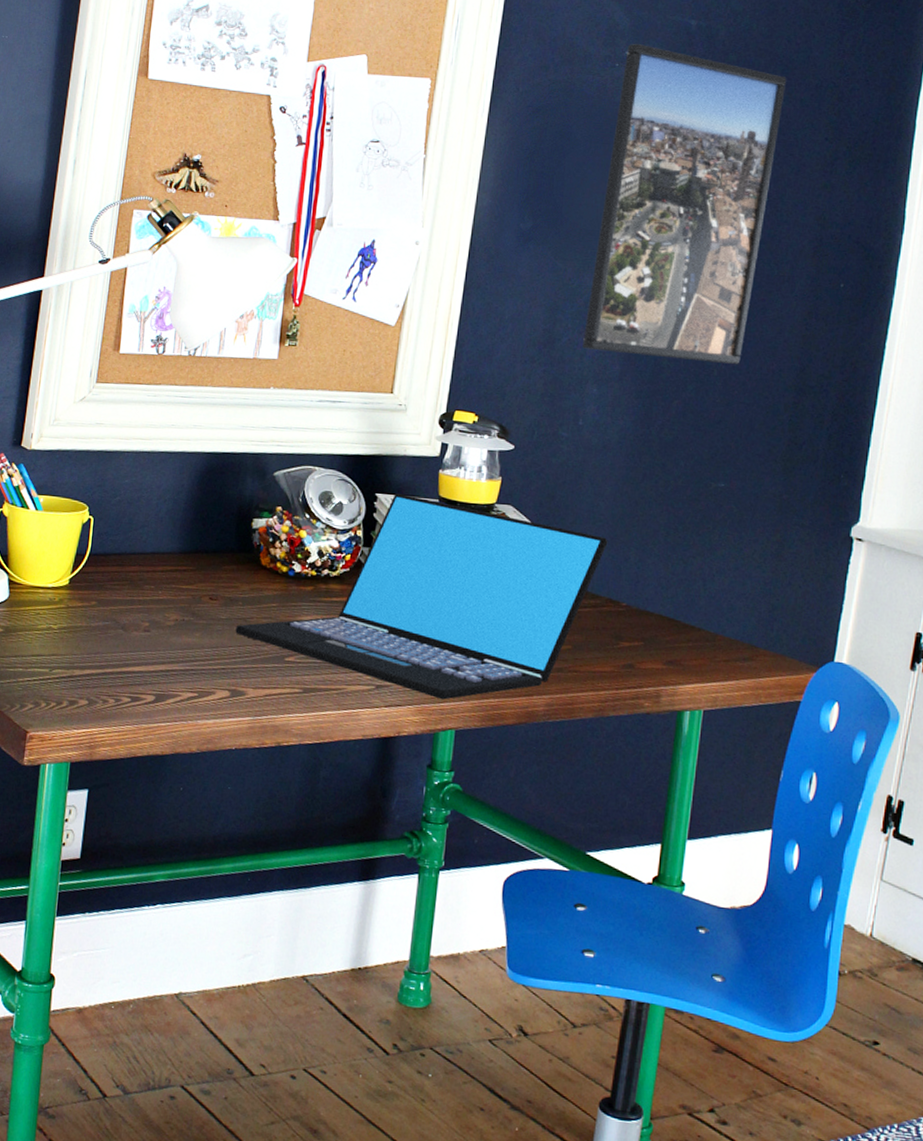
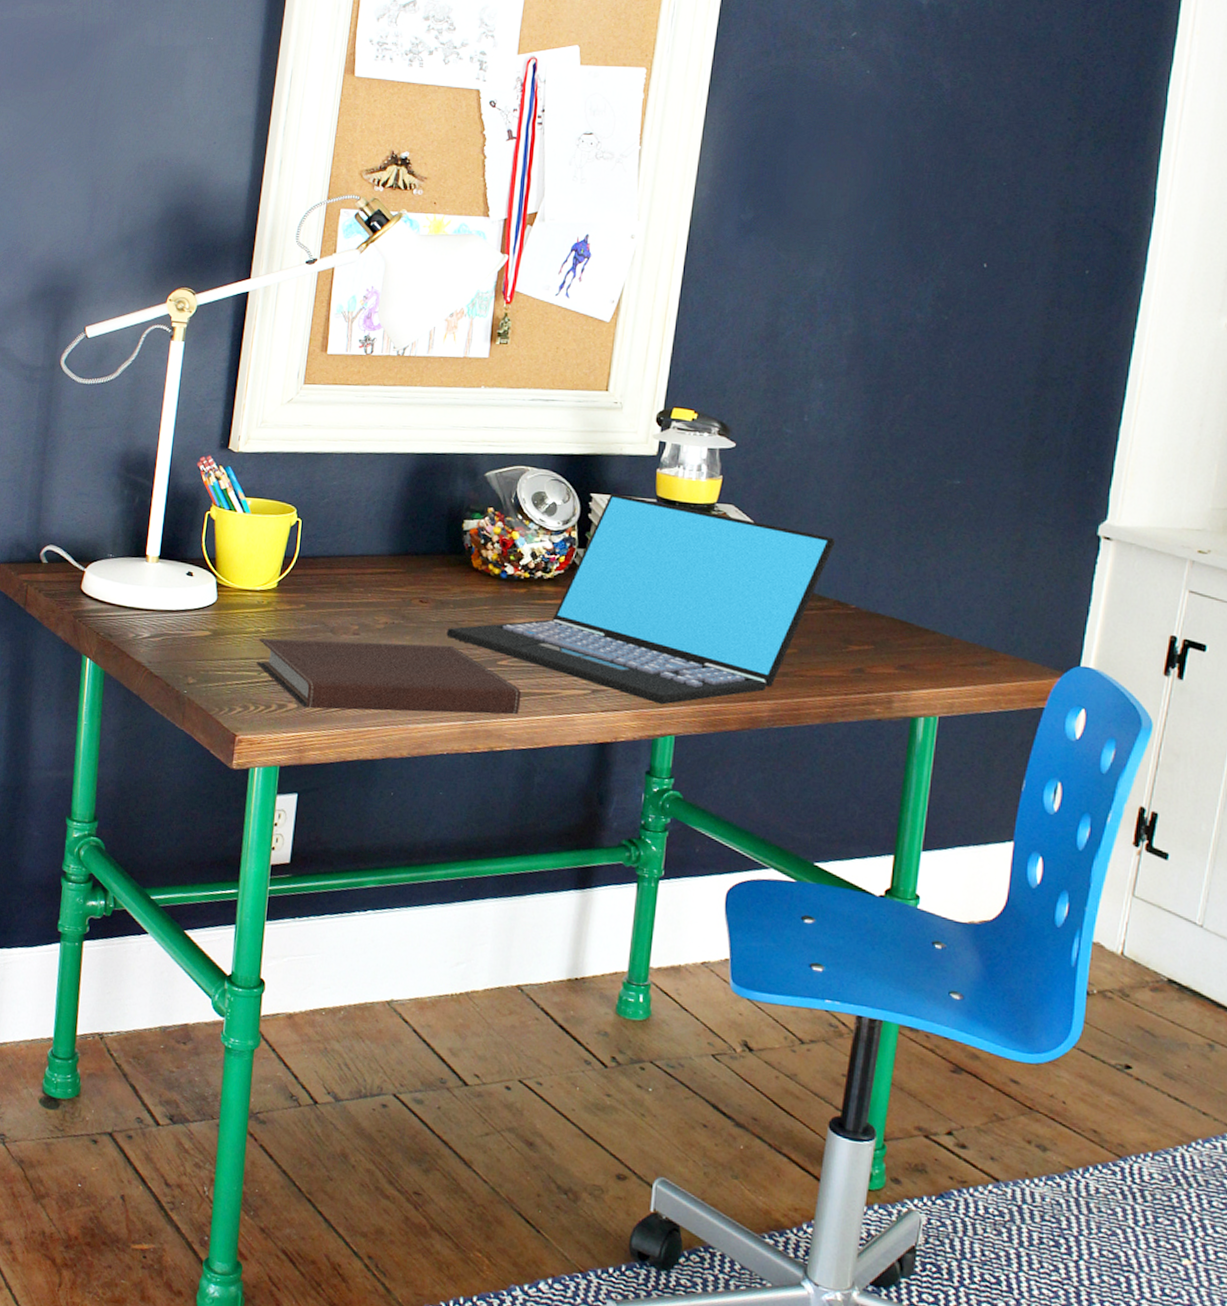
notebook: none [48,635,308,710] -> present [256,638,522,715]
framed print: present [583,43,787,365] -> none [808,25,1026,357]

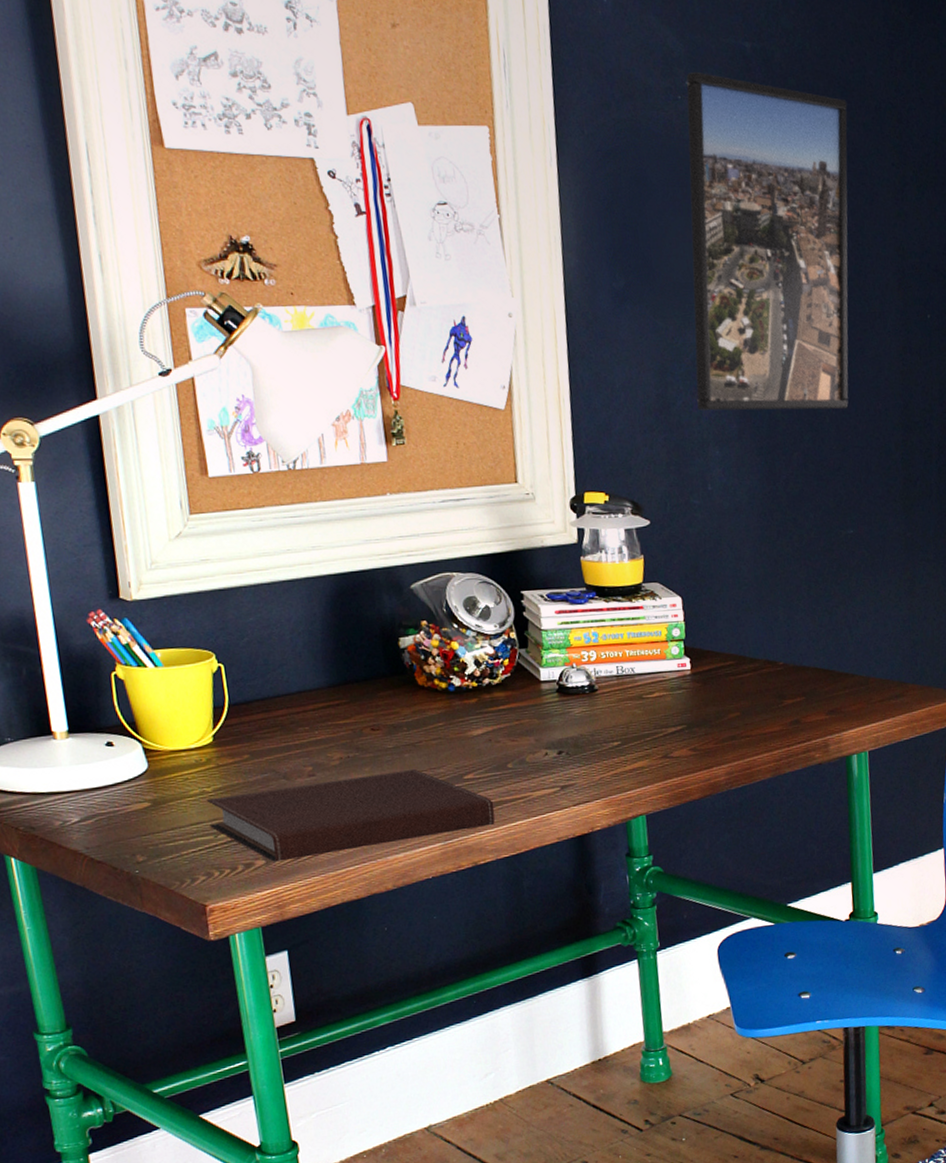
laptop: present [446,494,836,705] -> none [405,587,757,788]
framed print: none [808,25,1026,357] -> present [686,71,849,411]

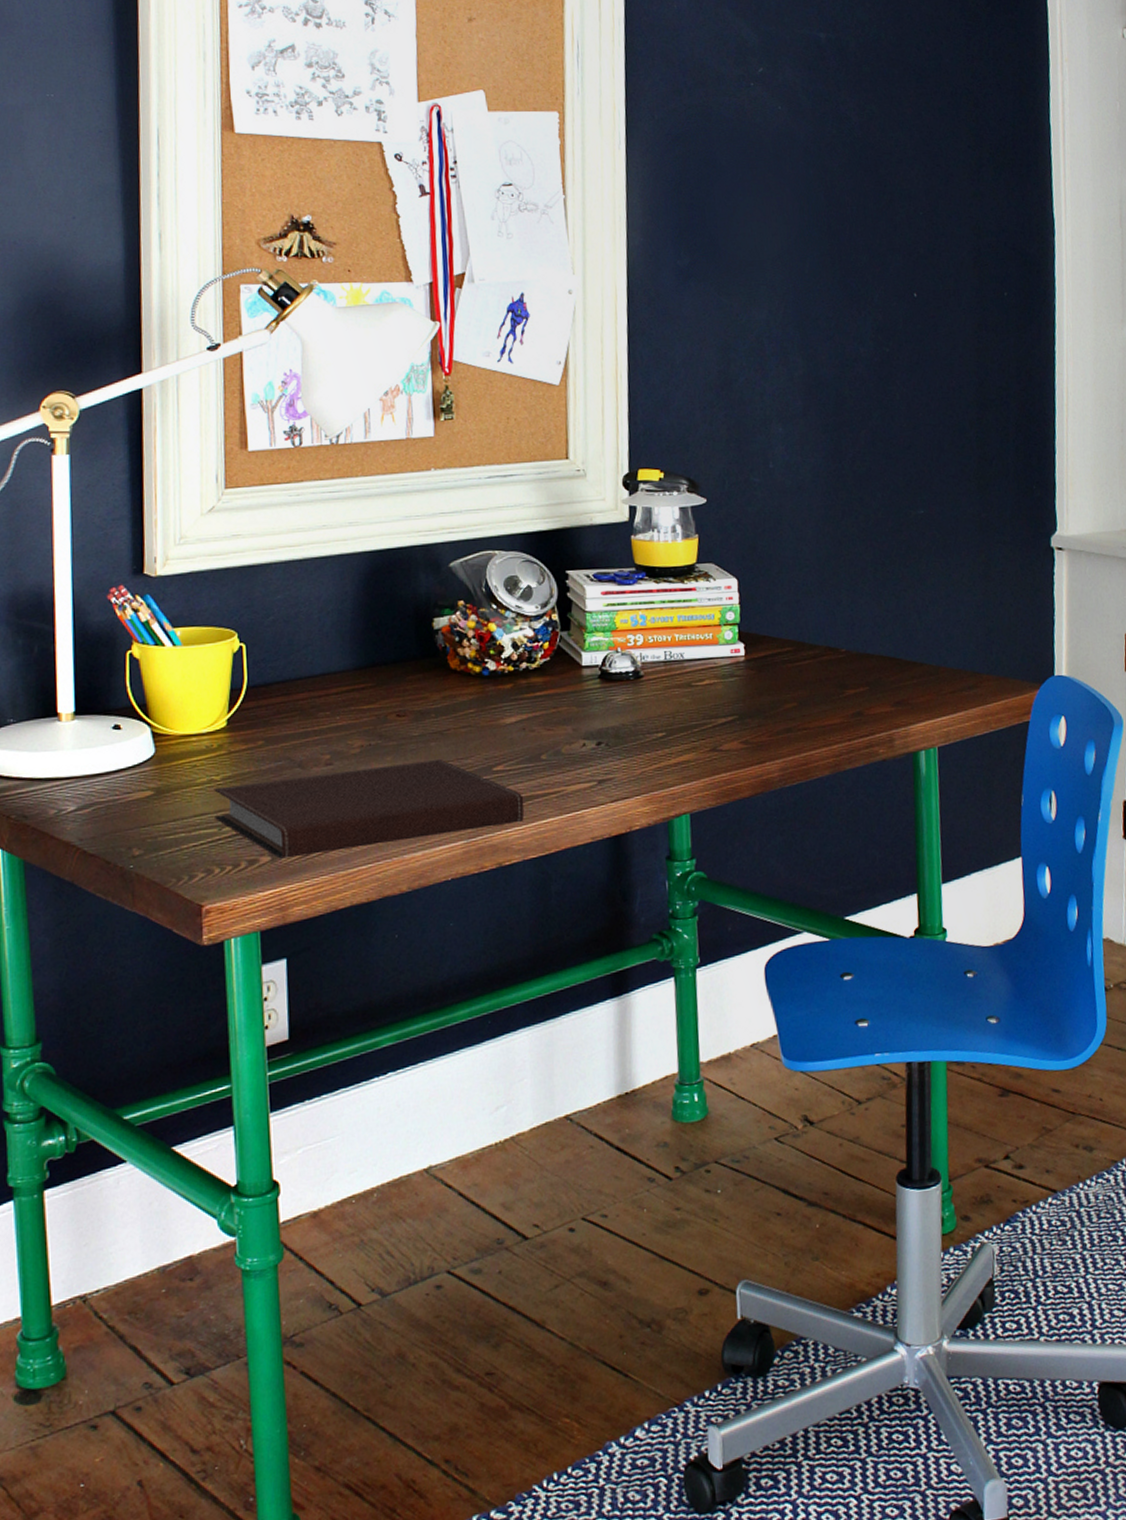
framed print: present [686,71,849,411] -> none [759,60,923,388]

